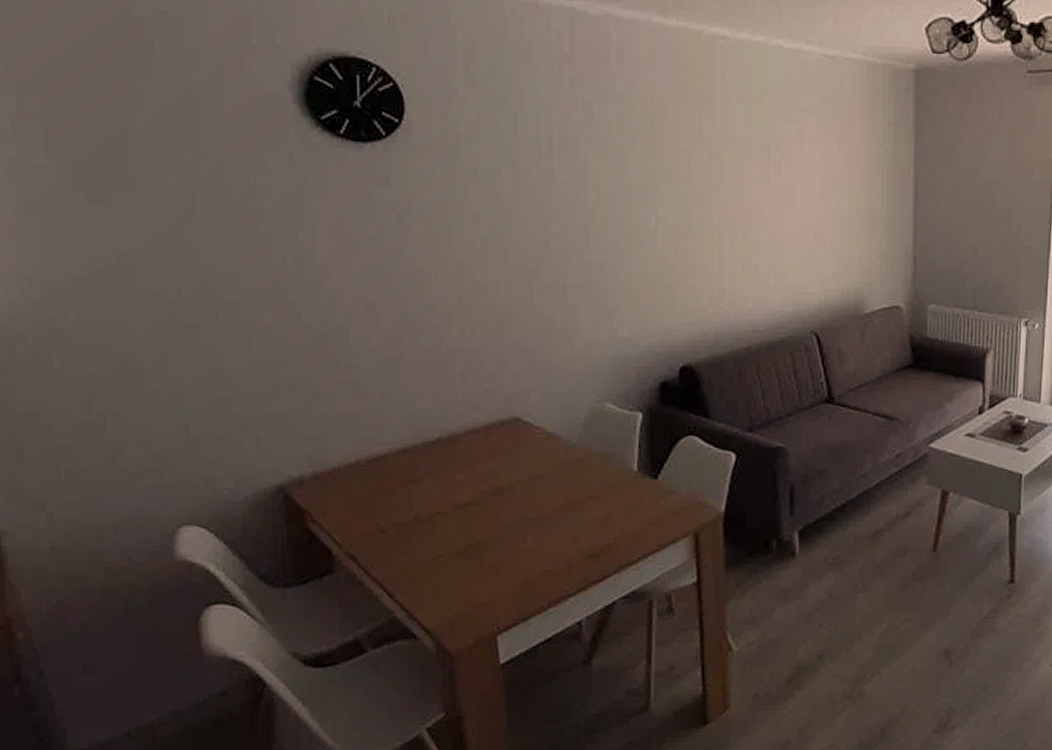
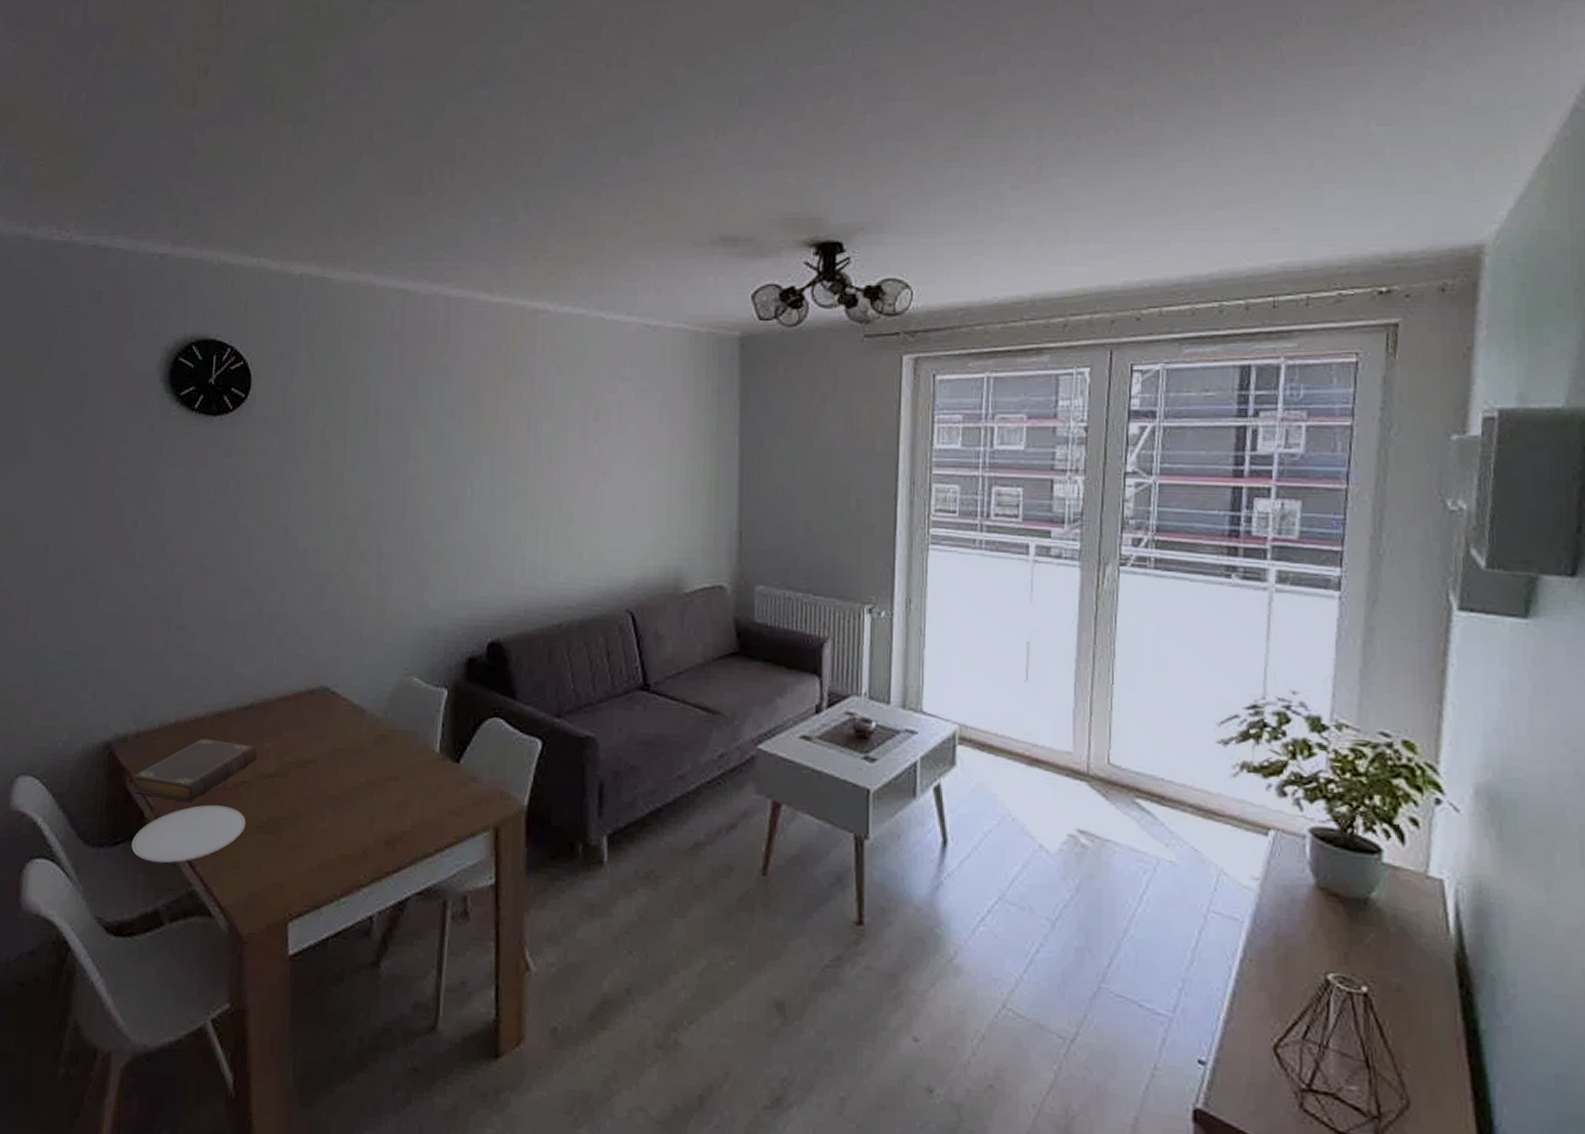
book: none [314,474,450,537] -> present [132,738,257,803]
plate: none [321,537,444,596] -> present [131,805,245,864]

